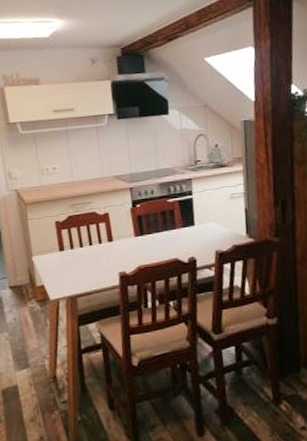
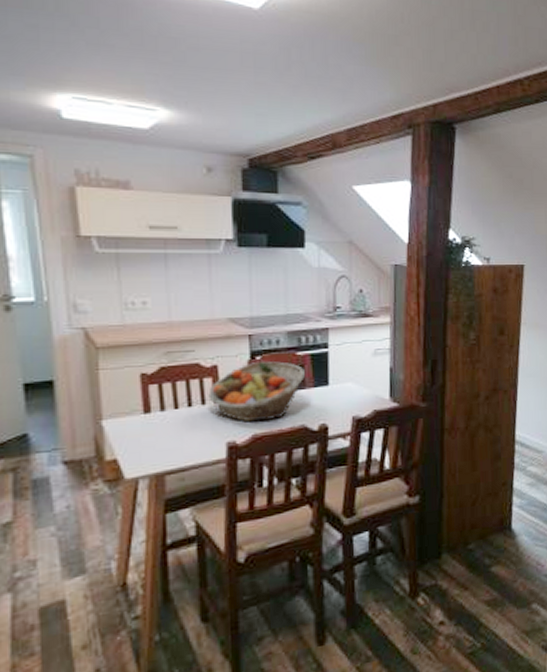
fruit basket: none [103,208,175,257] -> present [208,360,305,422]

